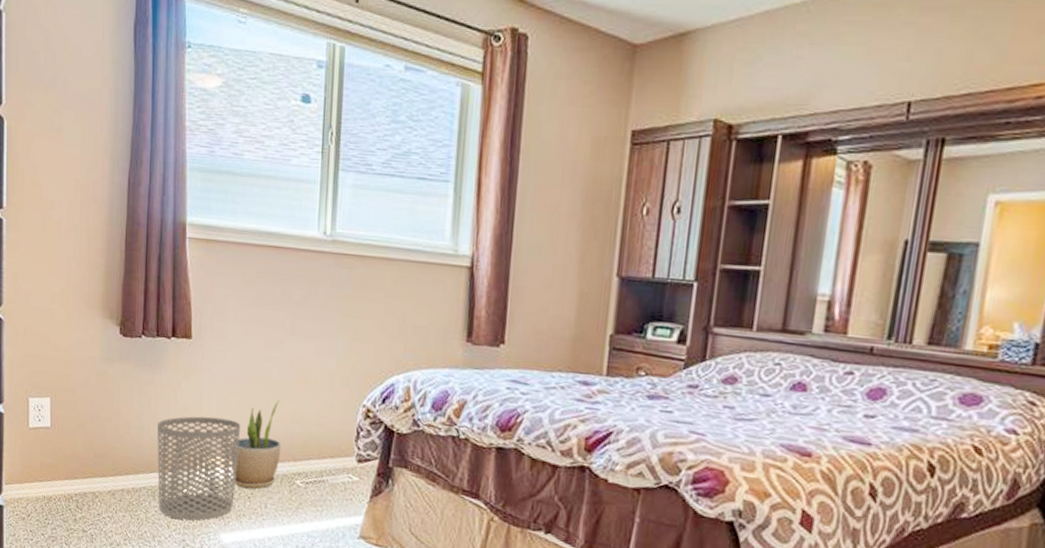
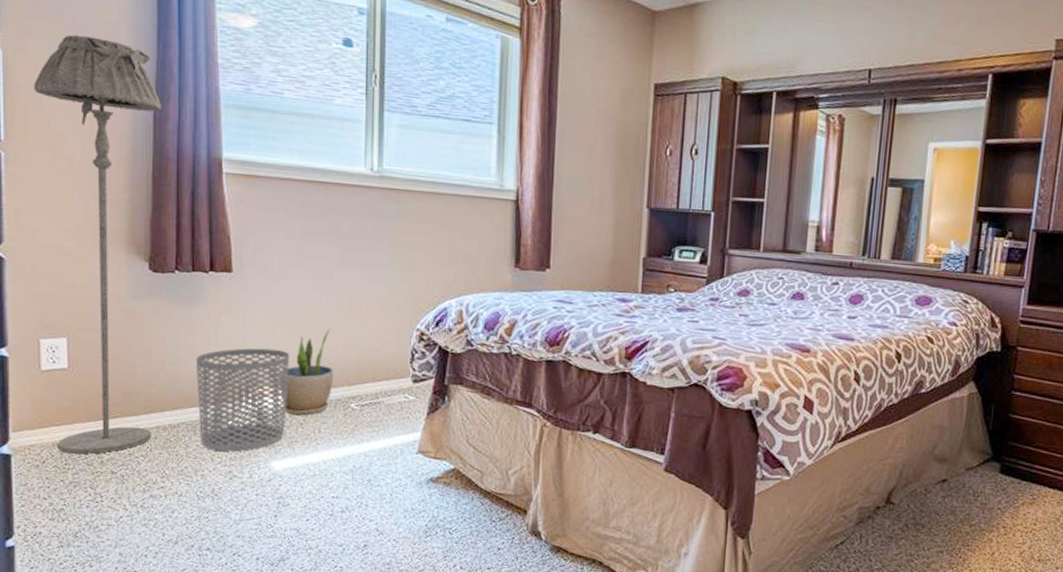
floor lamp: none [31,104,136,512] -> present [34,35,162,455]

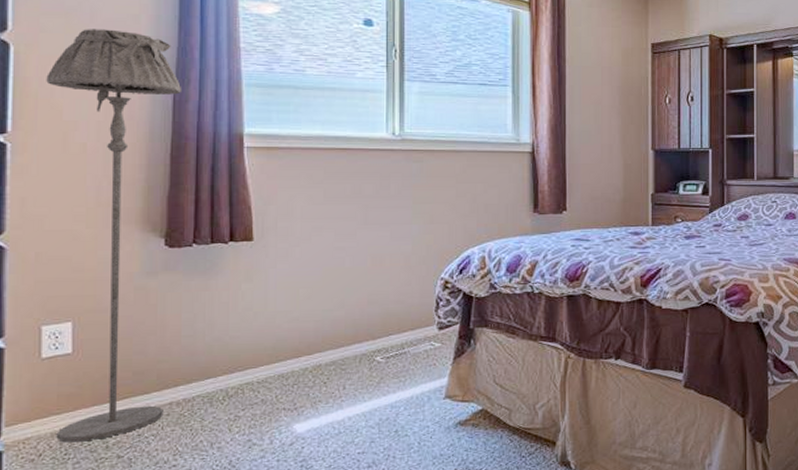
waste bin: present [195,348,289,452] -> none [213,311,312,420]
potted plant: present [279,328,334,416] -> none [302,285,358,375]

